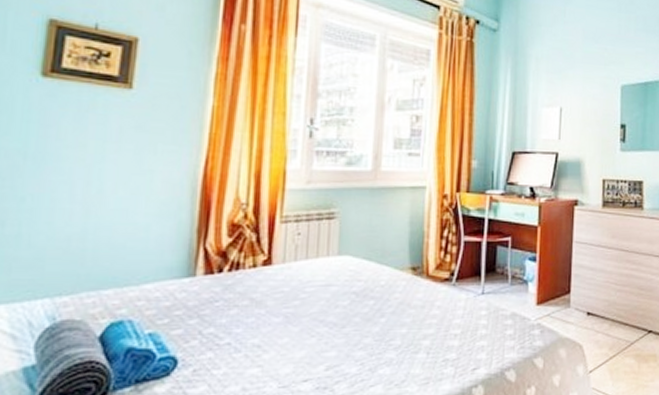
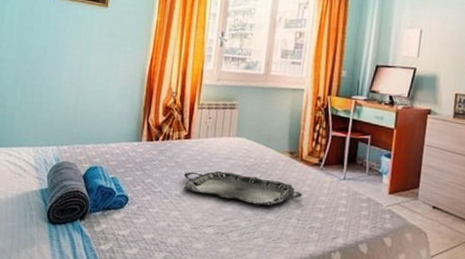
serving tray: none [263,304,431,342] -> present [183,171,302,206]

